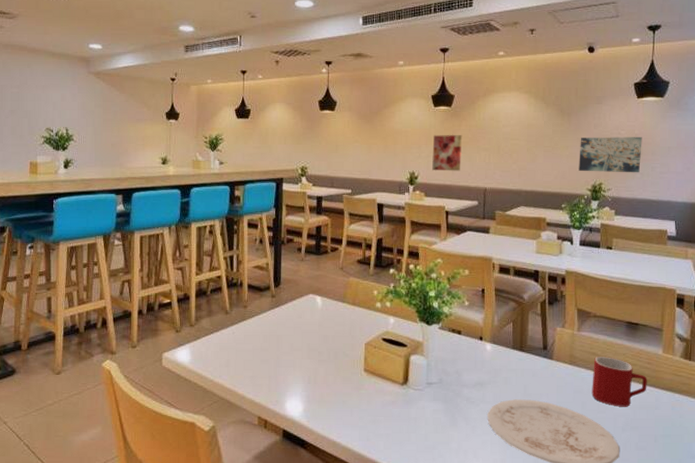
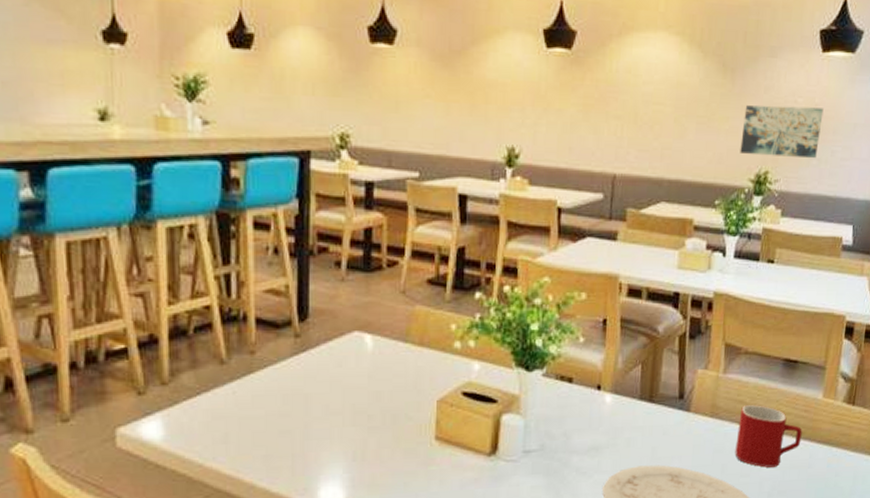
wall art: present [432,135,463,171] -> none [540,91,586,149]

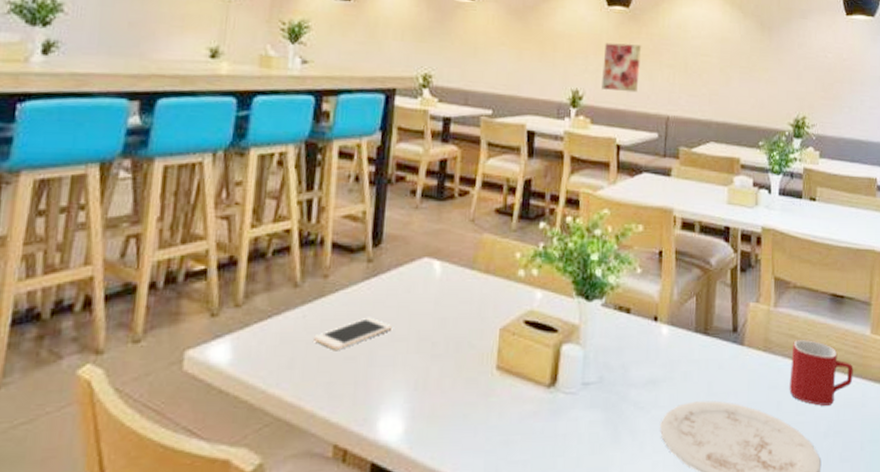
cell phone: none [245,391,326,424] -> present [312,317,393,350]
wall art: none [540,91,586,149] -> present [602,42,642,93]
wall art: present [740,105,824,159] -> none [779,59,851,107]

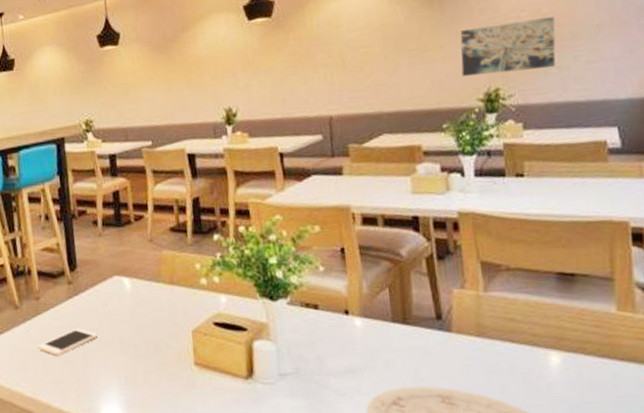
wall art: present [602,42,642,93] -> none [252,51,294,103]
wall art: none [779,59,851,107] -> present [460,16,556,76]
mug: present [789,340,853,406] -> none [512,322,598,388]

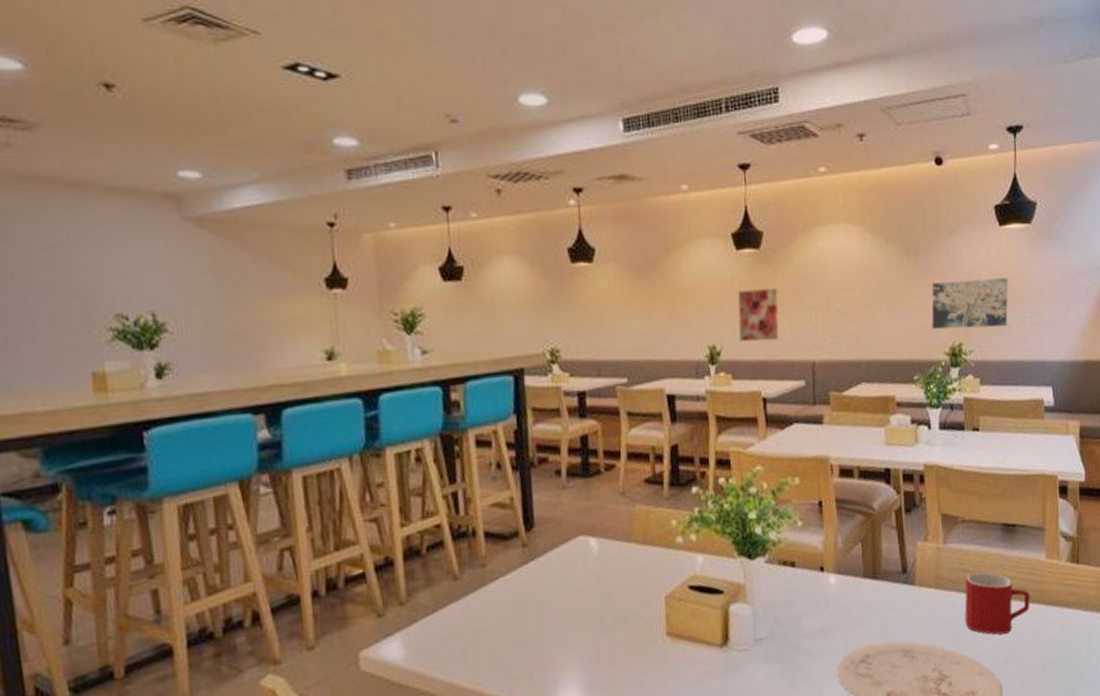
cell phone: present [37,328,99,356] -> none [480,599,558,635]
wall art: none [252,51,294,103] -> present [738,288,779,343]
mug: none [512,322,598,388] -> present [964,572,1030,635]

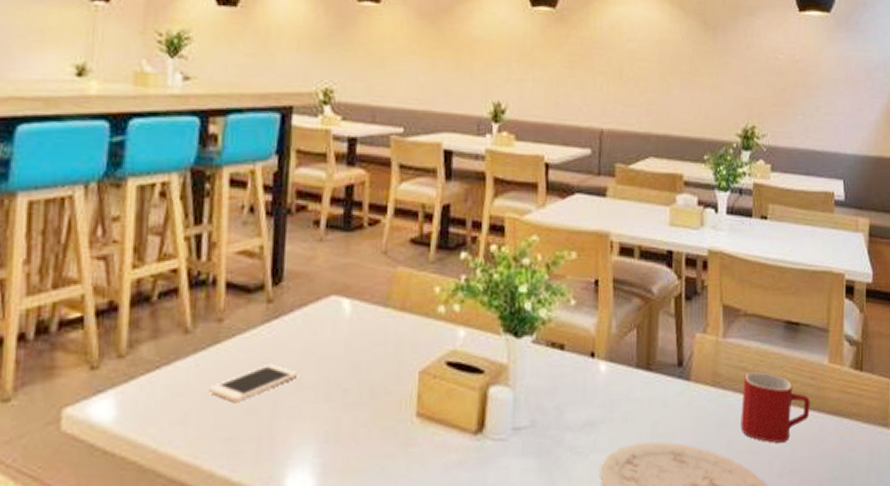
cell phone: none [480,599,558,635] -> present [208,363,298,402]
wall art: present [738,288,779,343] -> none [527,48,571,104]
wall art: present [931,278,1008,329] -> none [726,61,805,114]

